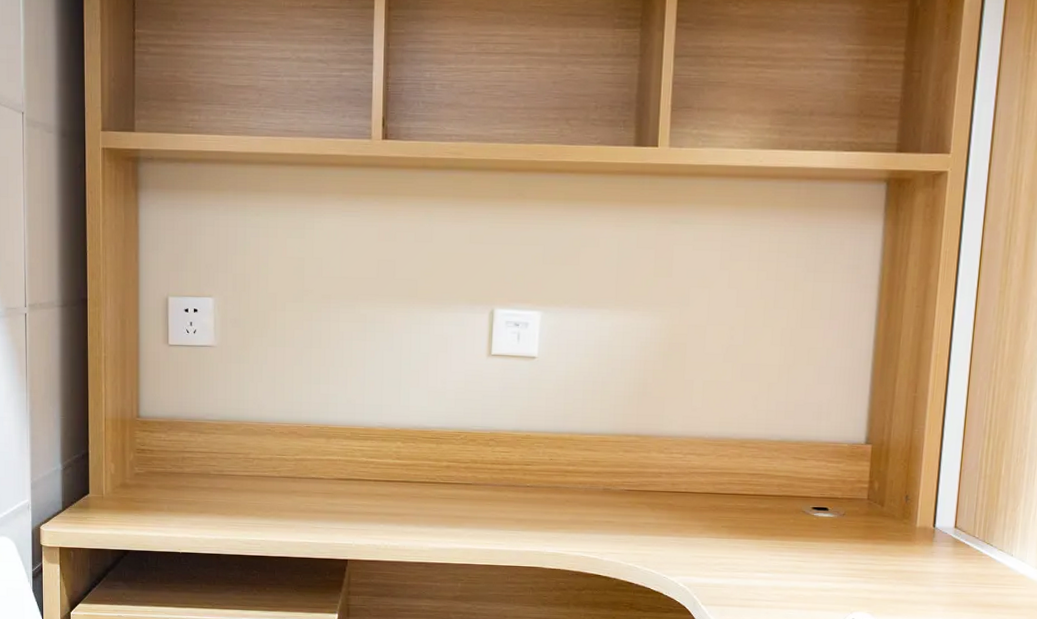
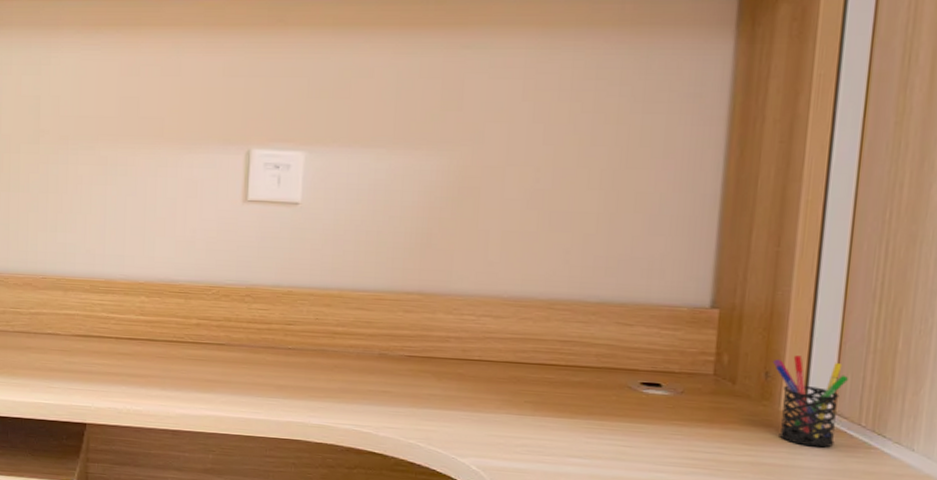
pen holder: none [912,481,967,556] -> present [773,355,849,448]

